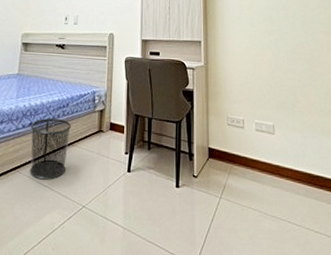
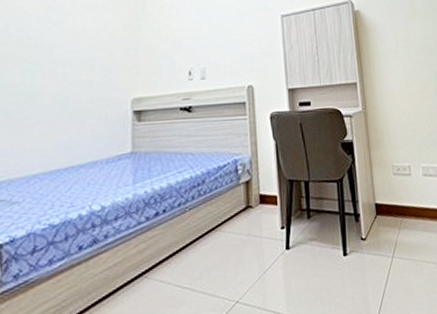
waste bin: present [30,118,72,180] -> none [156,201,212,282]

